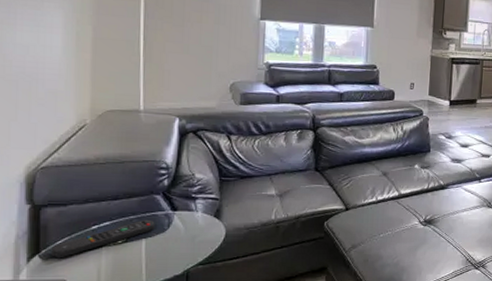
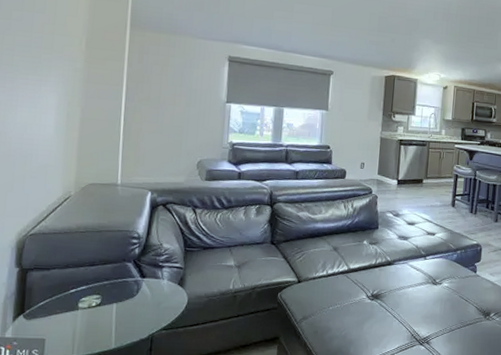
remote control: present [51,219,155,257] -> none [33,285,126,318]

